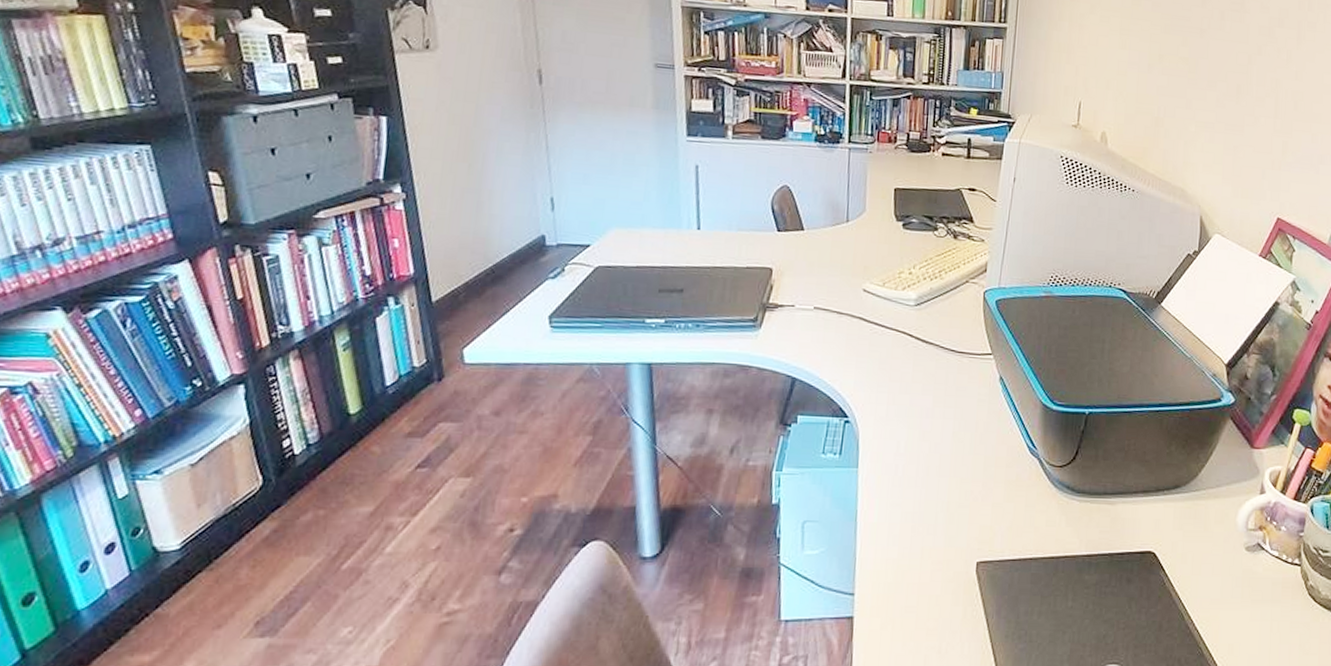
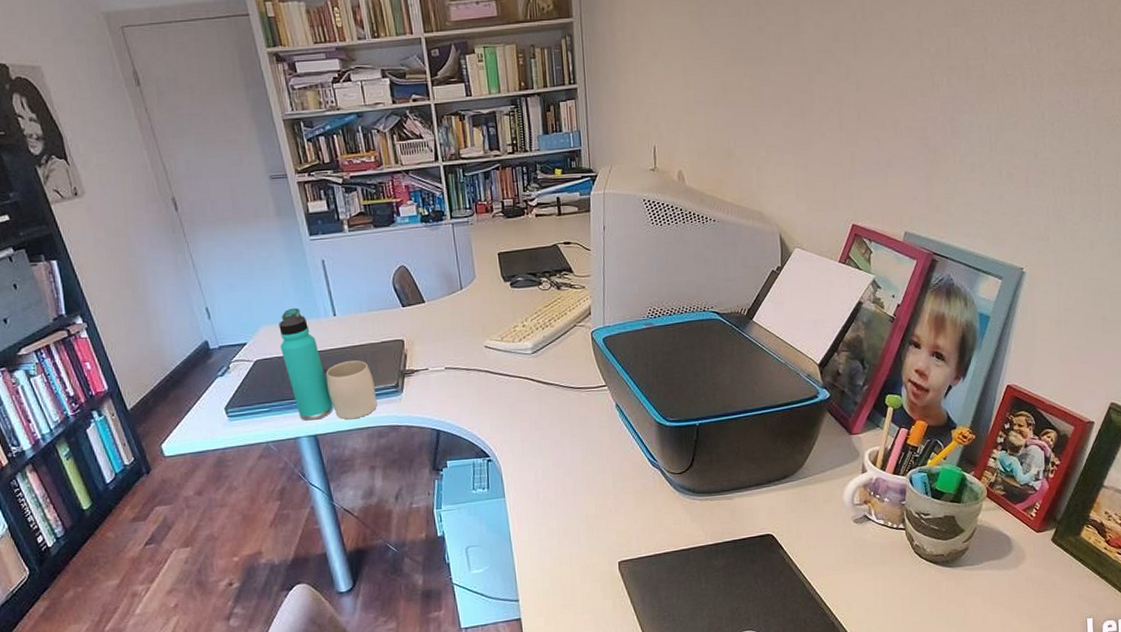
thermos bottle: none [628,213,678,346] -> present [279,307,334,421]
mug: none [673,283,731,351] -> present [325,360,377,420]

